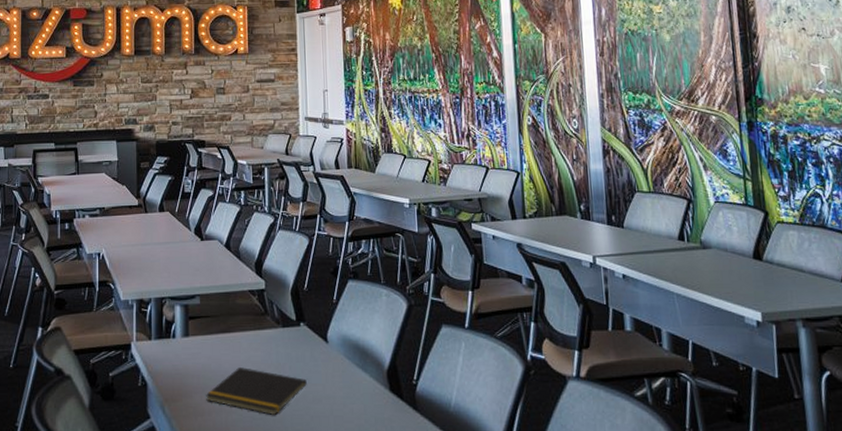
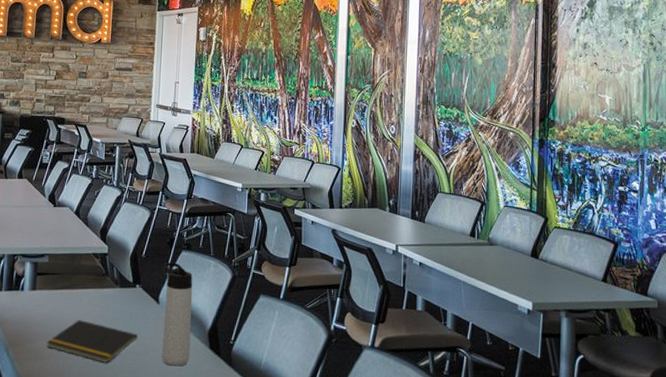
thermos bottle: none [329,294,369,414] -> present [161,262,193,366]

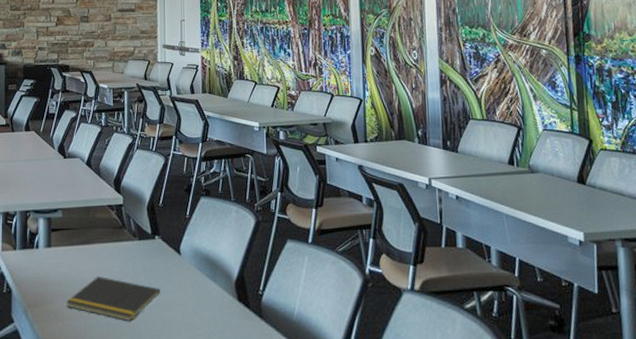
thermos bottle: present [161,262,193,366] -> none [183,210,218,321]

